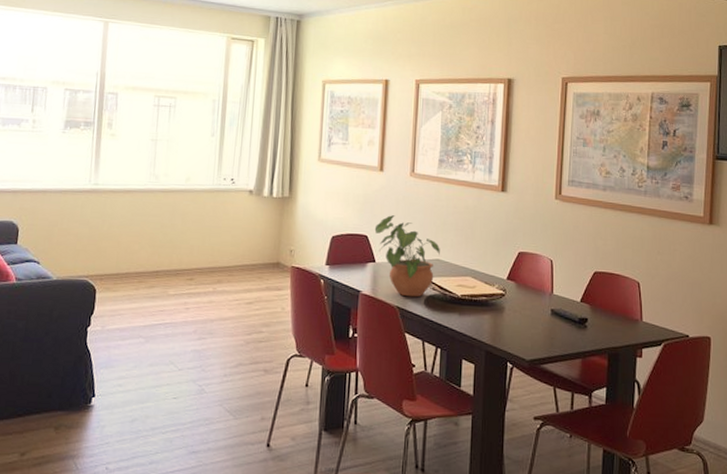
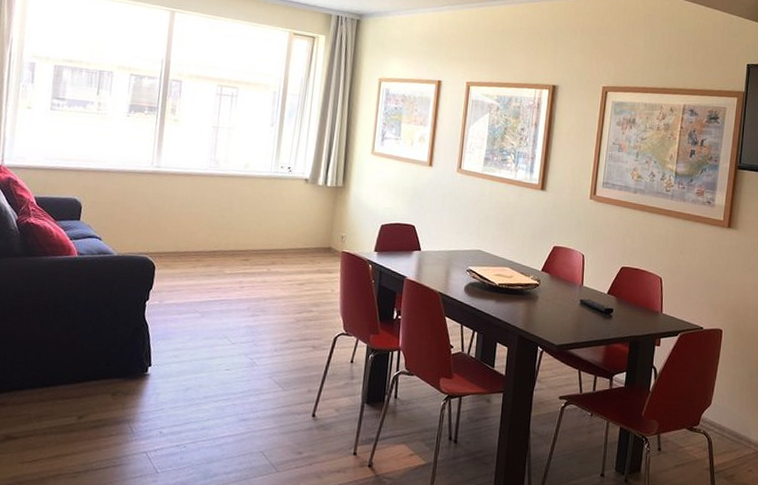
potted plant: present [374,215,440,297] -> none [421,207,482,284]

